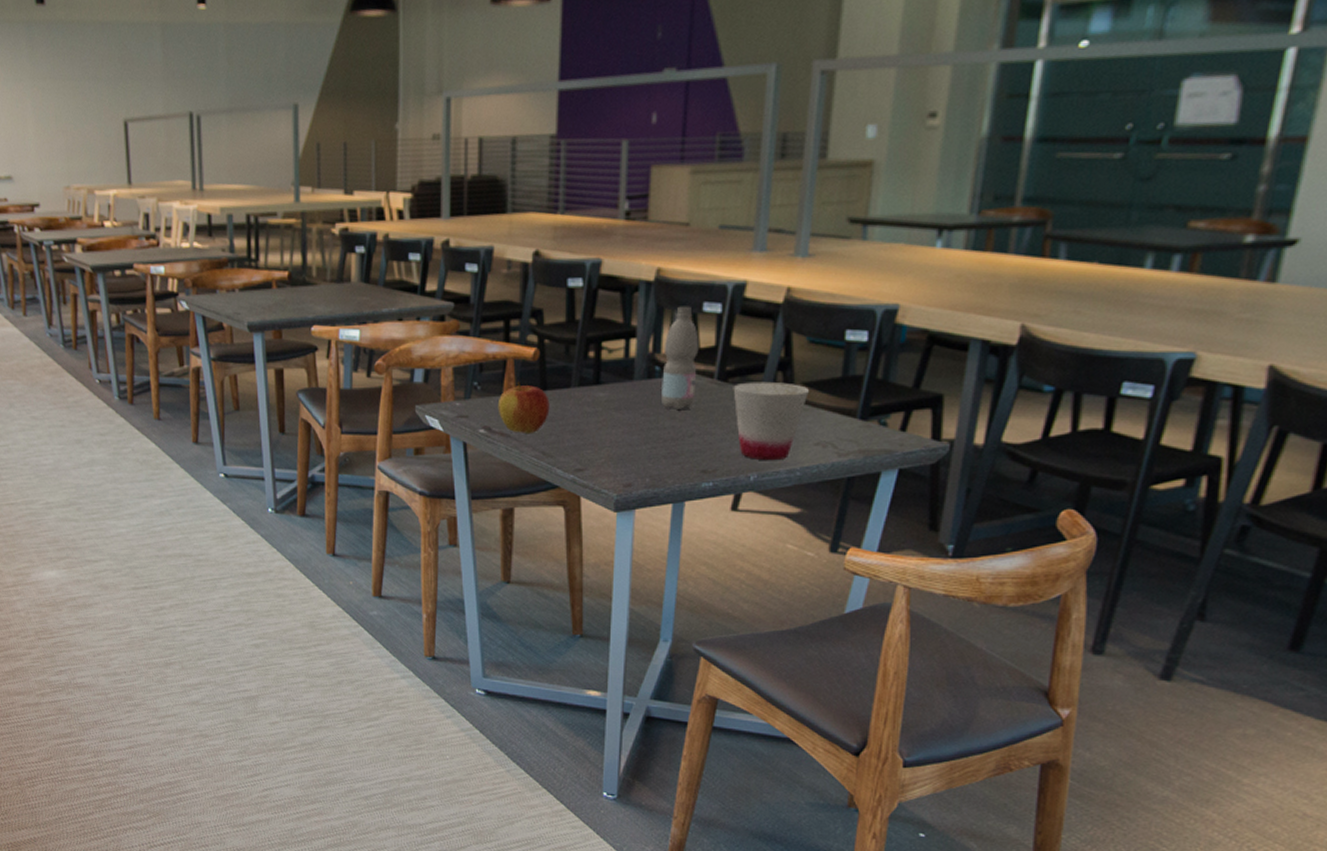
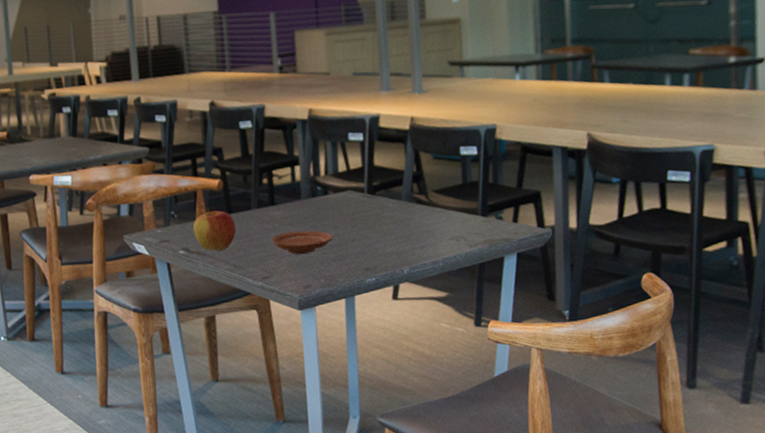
plate: none [591,418,668,447] -> present [271,230,334,255]
water bottle: present [662,306,699,409] -> none [322,137,352,220]
cup: present [733,381,809,461] -> none [380,191,439,256]

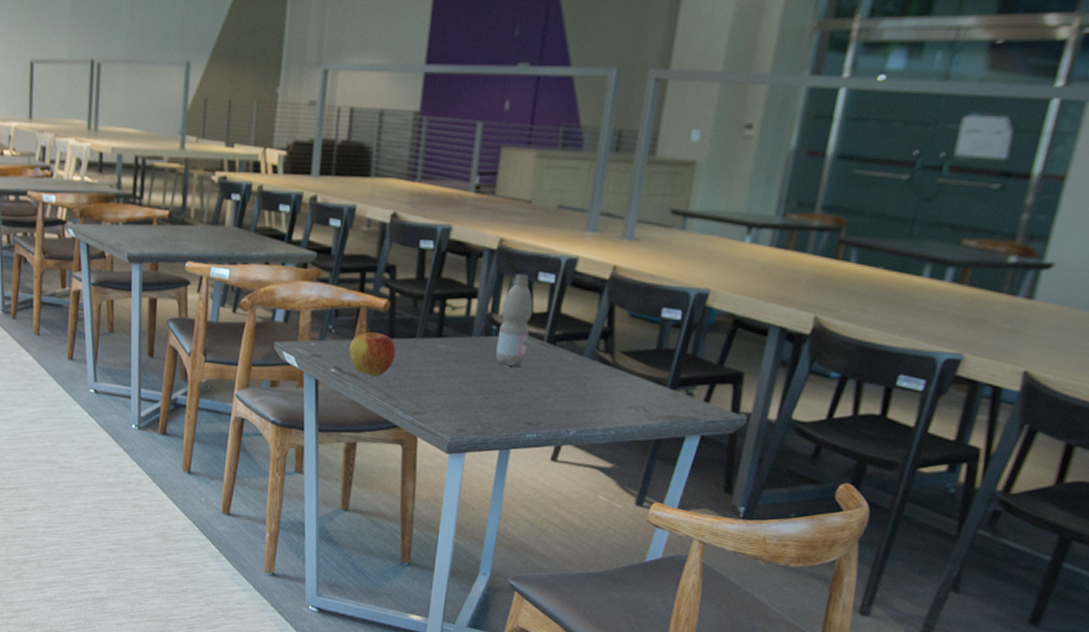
plate: present [271,230,334,255] -> none [431,368,500,396]
water bottle: none [322,137,352,220] -> present [496,274,533,366]

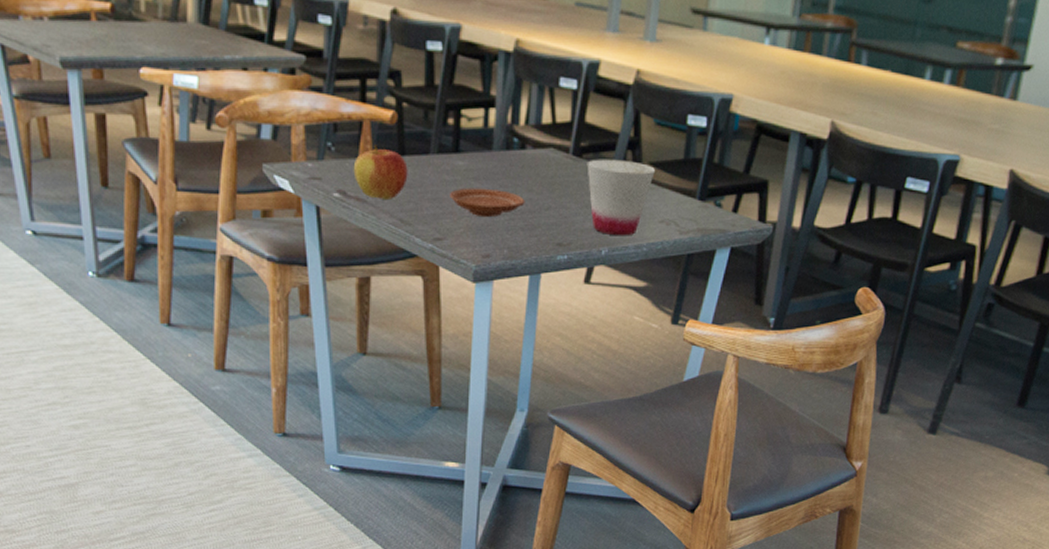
plate: none [431,368,500,396] -> present [450,188,525,218]
water bottle: present [496,274,533,366] -> none [520,79,556,182]
cup: none [560,346,627,419] -> present [587,159,655,236]

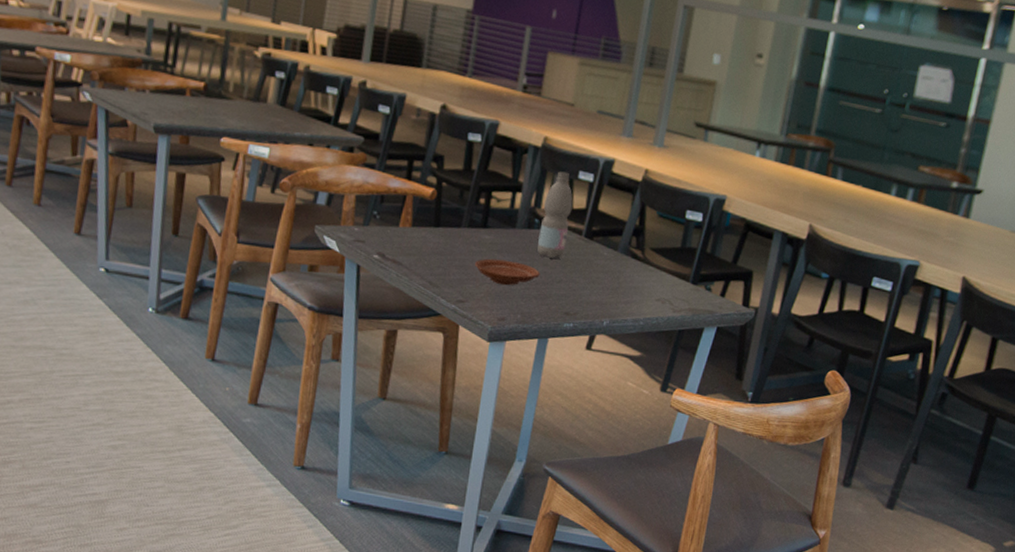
apple: present [353,144,408,201] -> none [393,216,441,265]
water bottle: none [520,79,556,182] -> present [537,171,573,259]
cup: present [587,159,655,236] -> none [596,242,655,311]

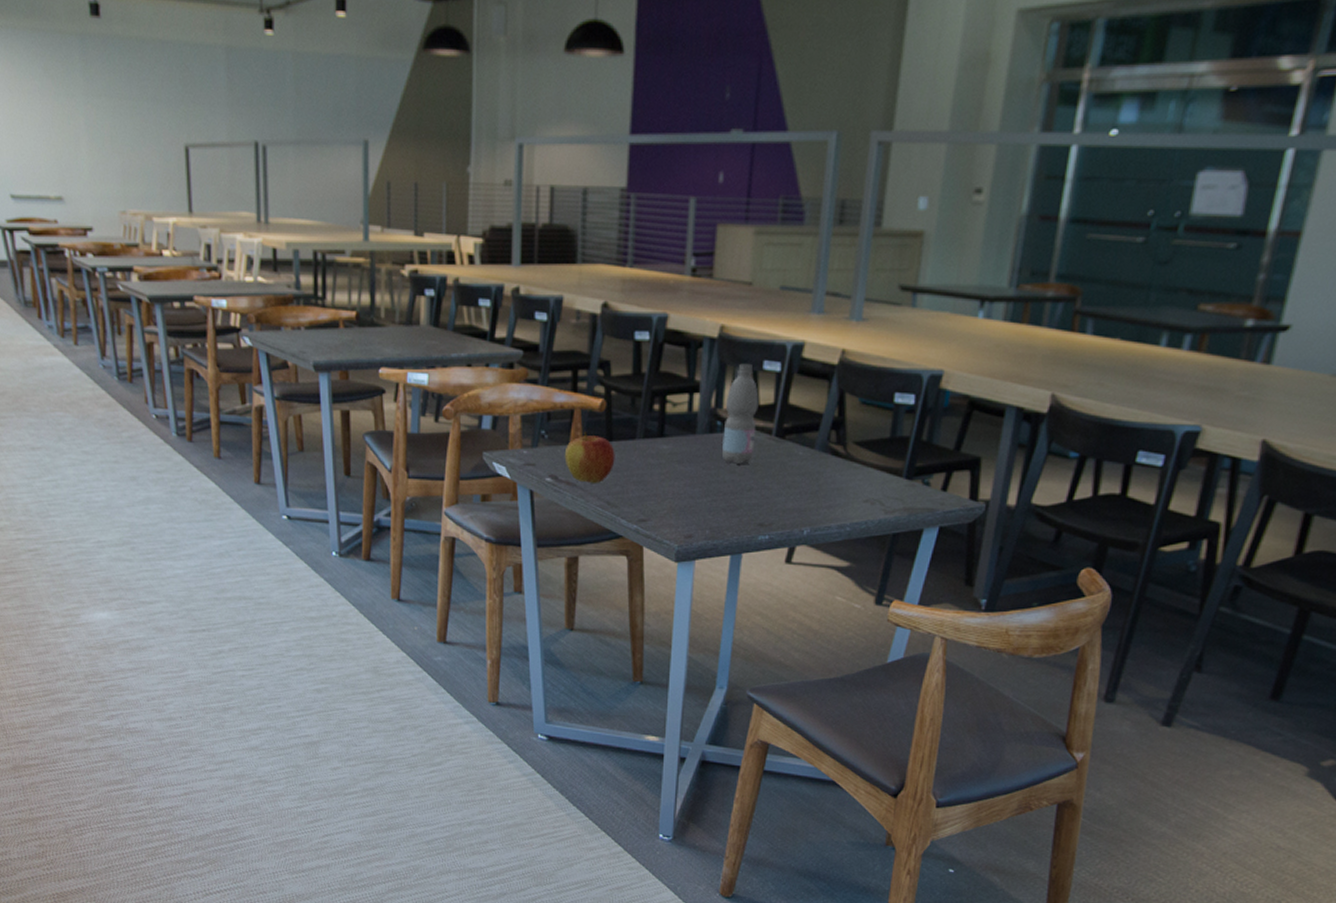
apple: none [393,216,441,265] -> present [564,431,615,484]
plate: present [475,258,540,286] -> none [655,470,728,499]

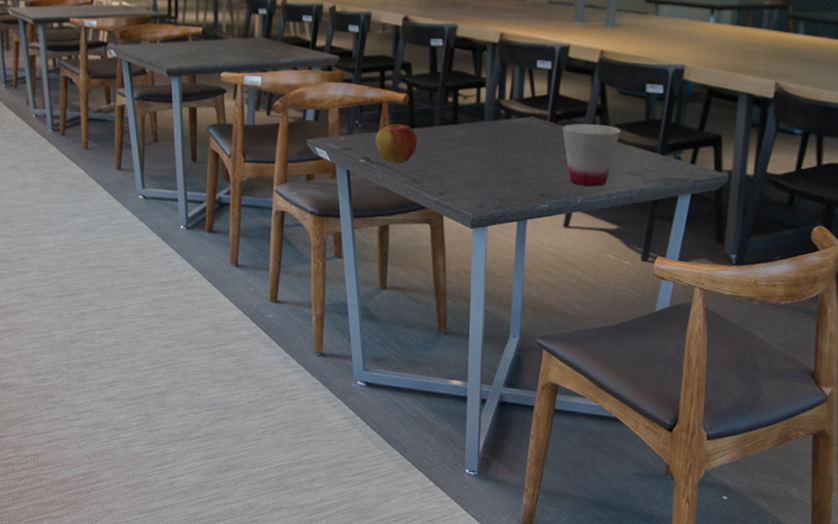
water bottle: present [722,363,759,464] -> none [506,63,535,145]
cup: none [789,439,860,516] -> present [562,123,620,187]

